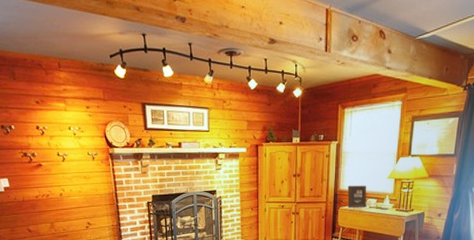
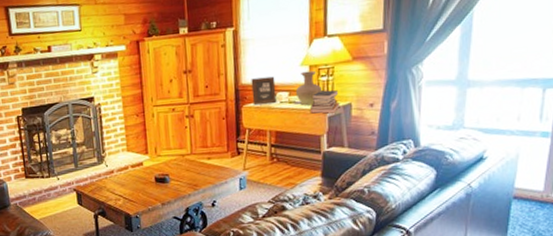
vase: none [383,183,403,212] -> present [296,70,323,106]
books: none [391,200,416,219] -> present [309,90,340,114]

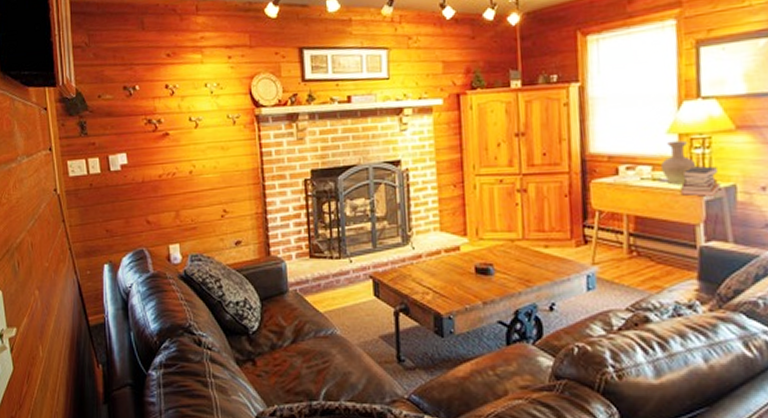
picture frame: present [251,76,277,105] -> none [602,145,636,181]

